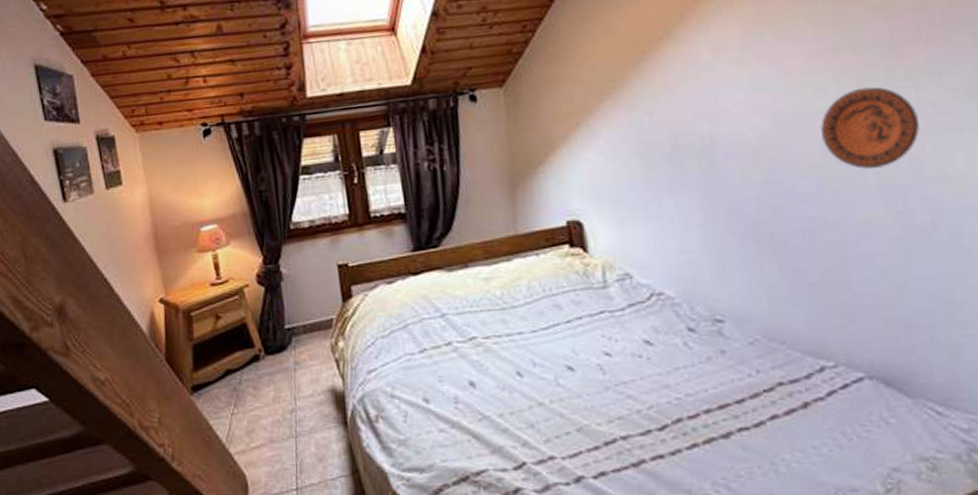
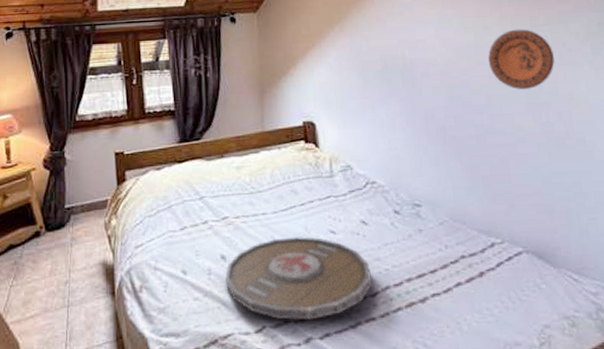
serving tray: none [474,359,659,457] -> present [224,236,372,320]

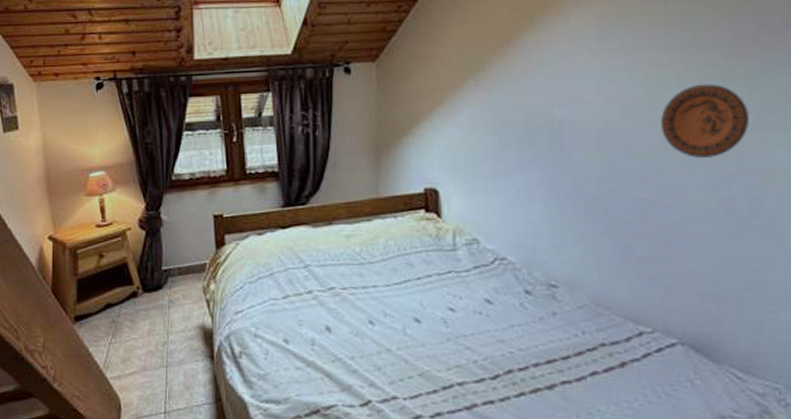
serving tray: present [224,236,372,320] -> none [329,311,492,398]

